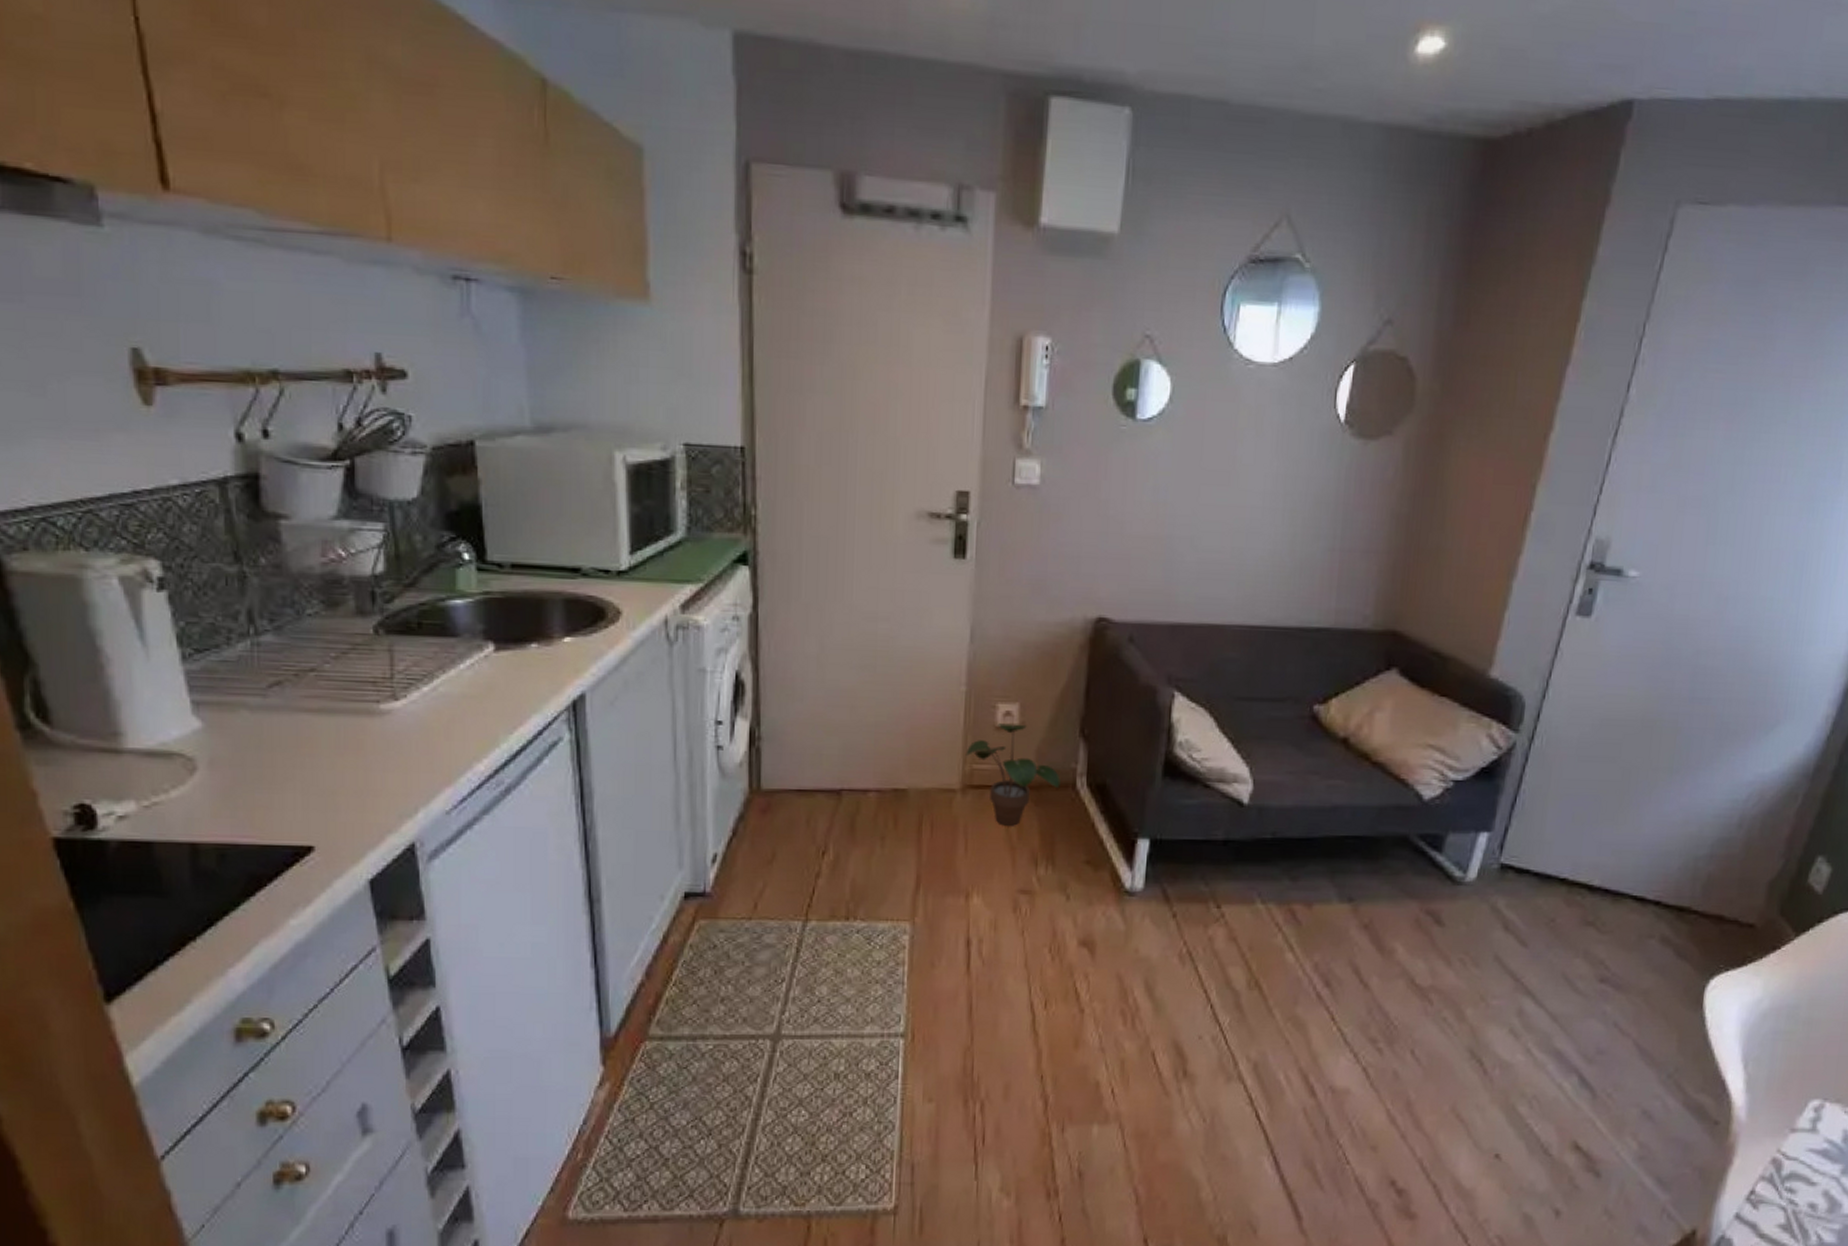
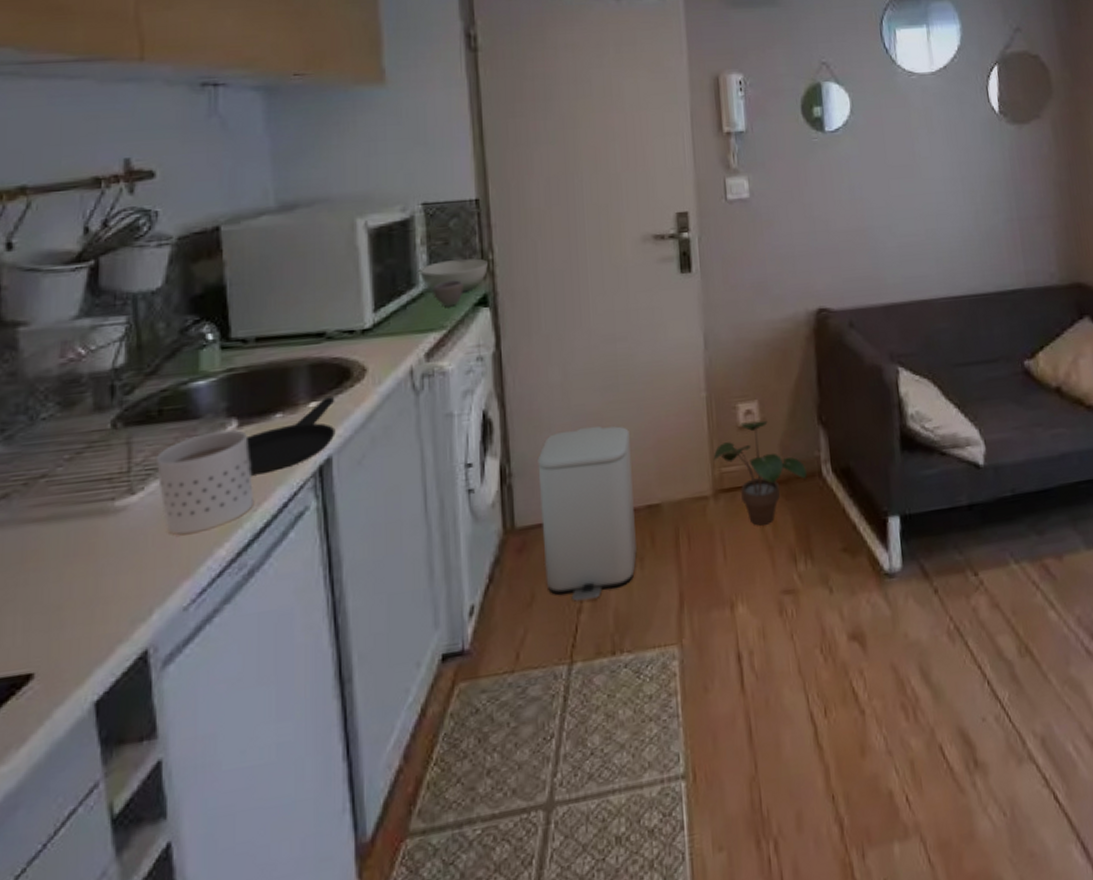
mug: none [416,651,511,746] -> present [155,429,255,536]
frying pan: none [503,634,590,700] -> present [247,397,336,476]
bowl: none [678,509,750,547] -> present [419,258,488,292]
cup: none [690,532,723,560] -> present [432,280,464,307]
pedal bin: none [786,703,883,867] -> present [537,425,637,602]

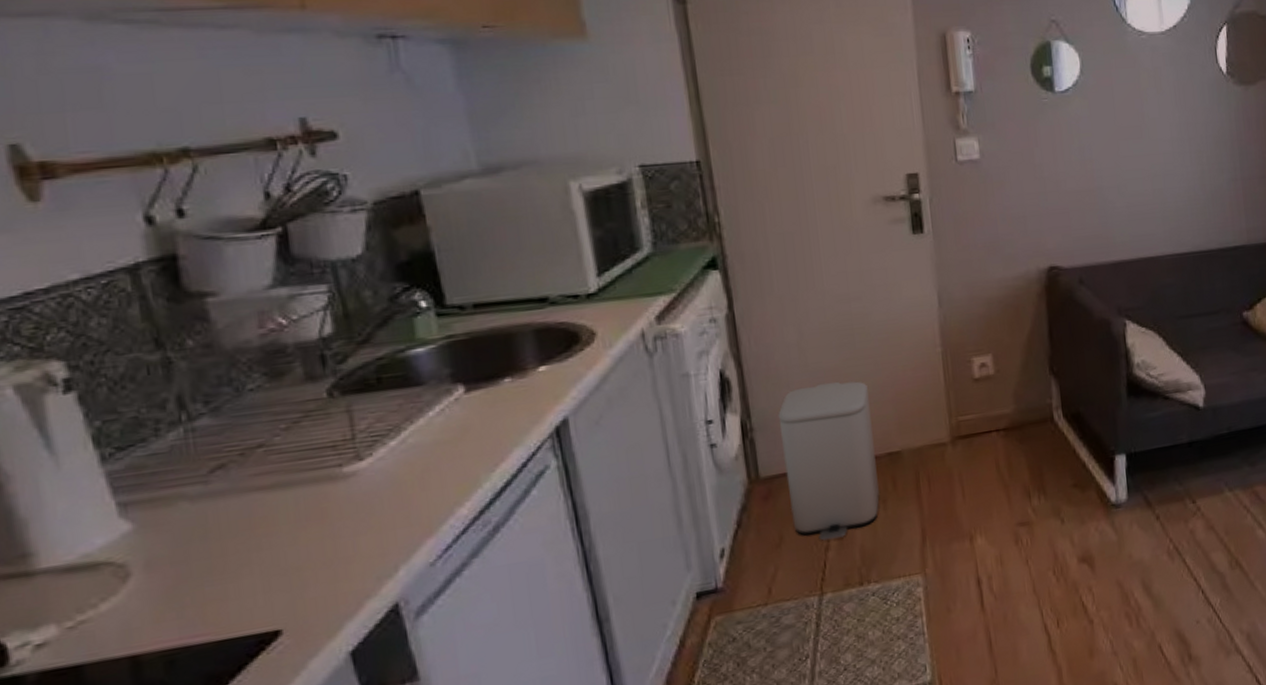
mug: present [155,429,255,536] -> none [380,395,492,497]
frying pan: present [247,397,336,476] -> none [476,360,569,439]
bowl: present [419,258,488,292] -> none [642,221,715,256]
cup: present [432,280,464,307] -> none [657,243,691,271]
potted plant: present [713,420,807,526] -> none [950,372,1040,467]

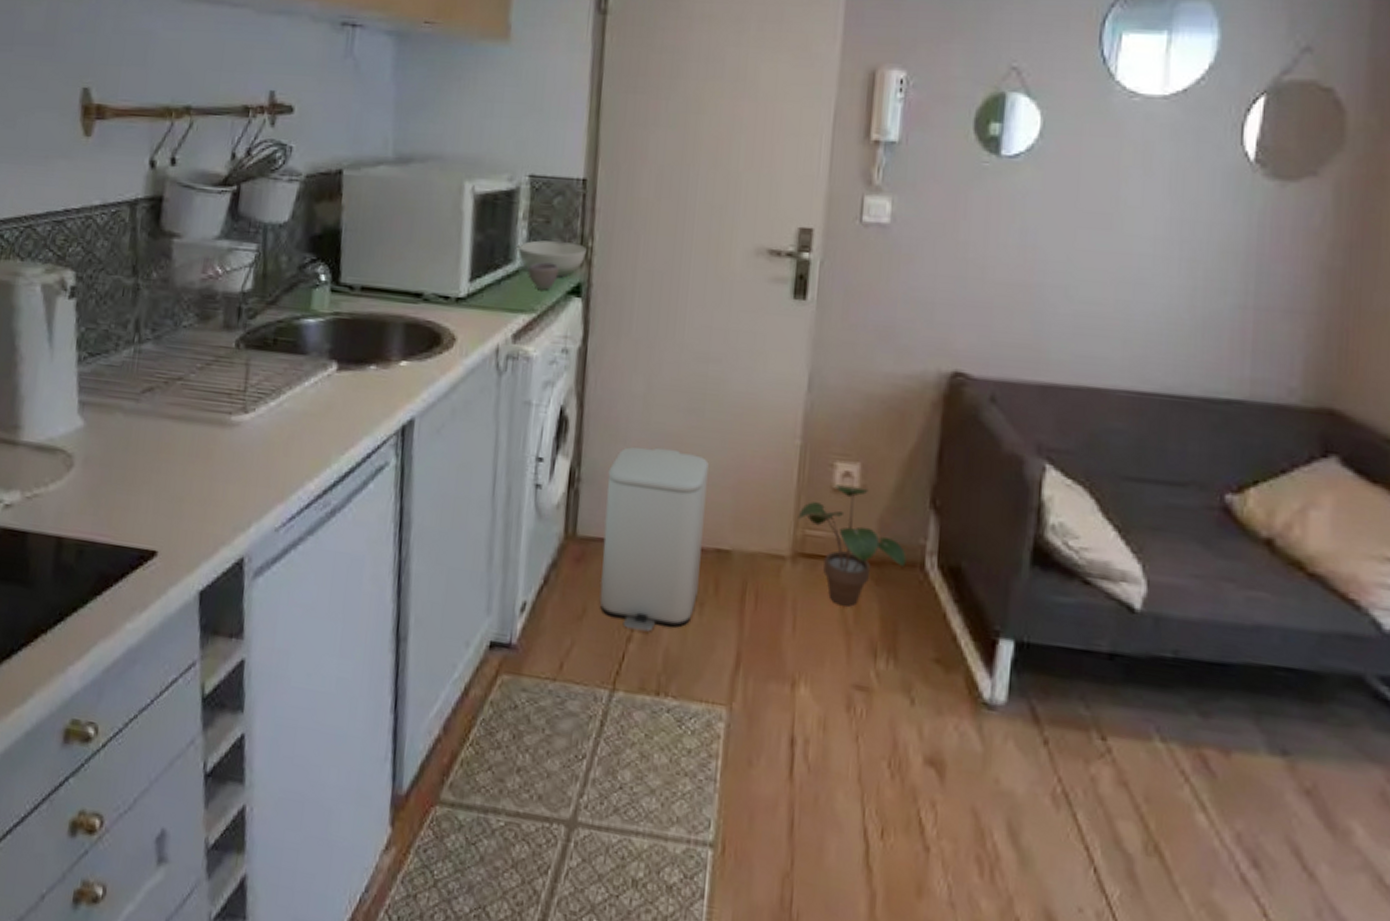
bowl: none [642,221,715,256] -> present [517,240,587,277]
cup: none [657,243,691,271] -> present [527,262,559,290]
potted plant: none [950,372,1040,467] -> present [797,484,907,607]

